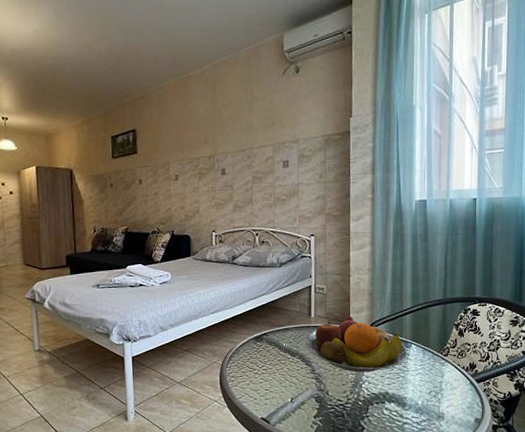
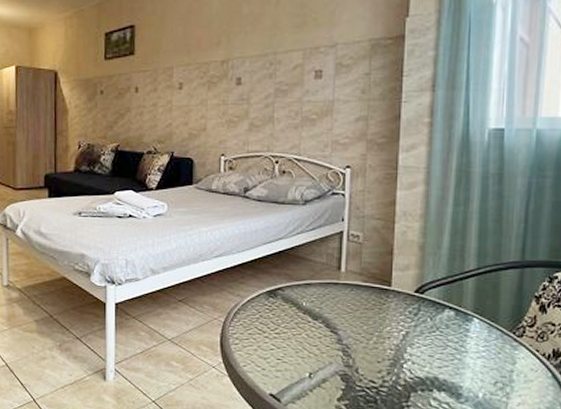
fruit bowl: present [304,316,407,373] -> none [331,274,467,349]

